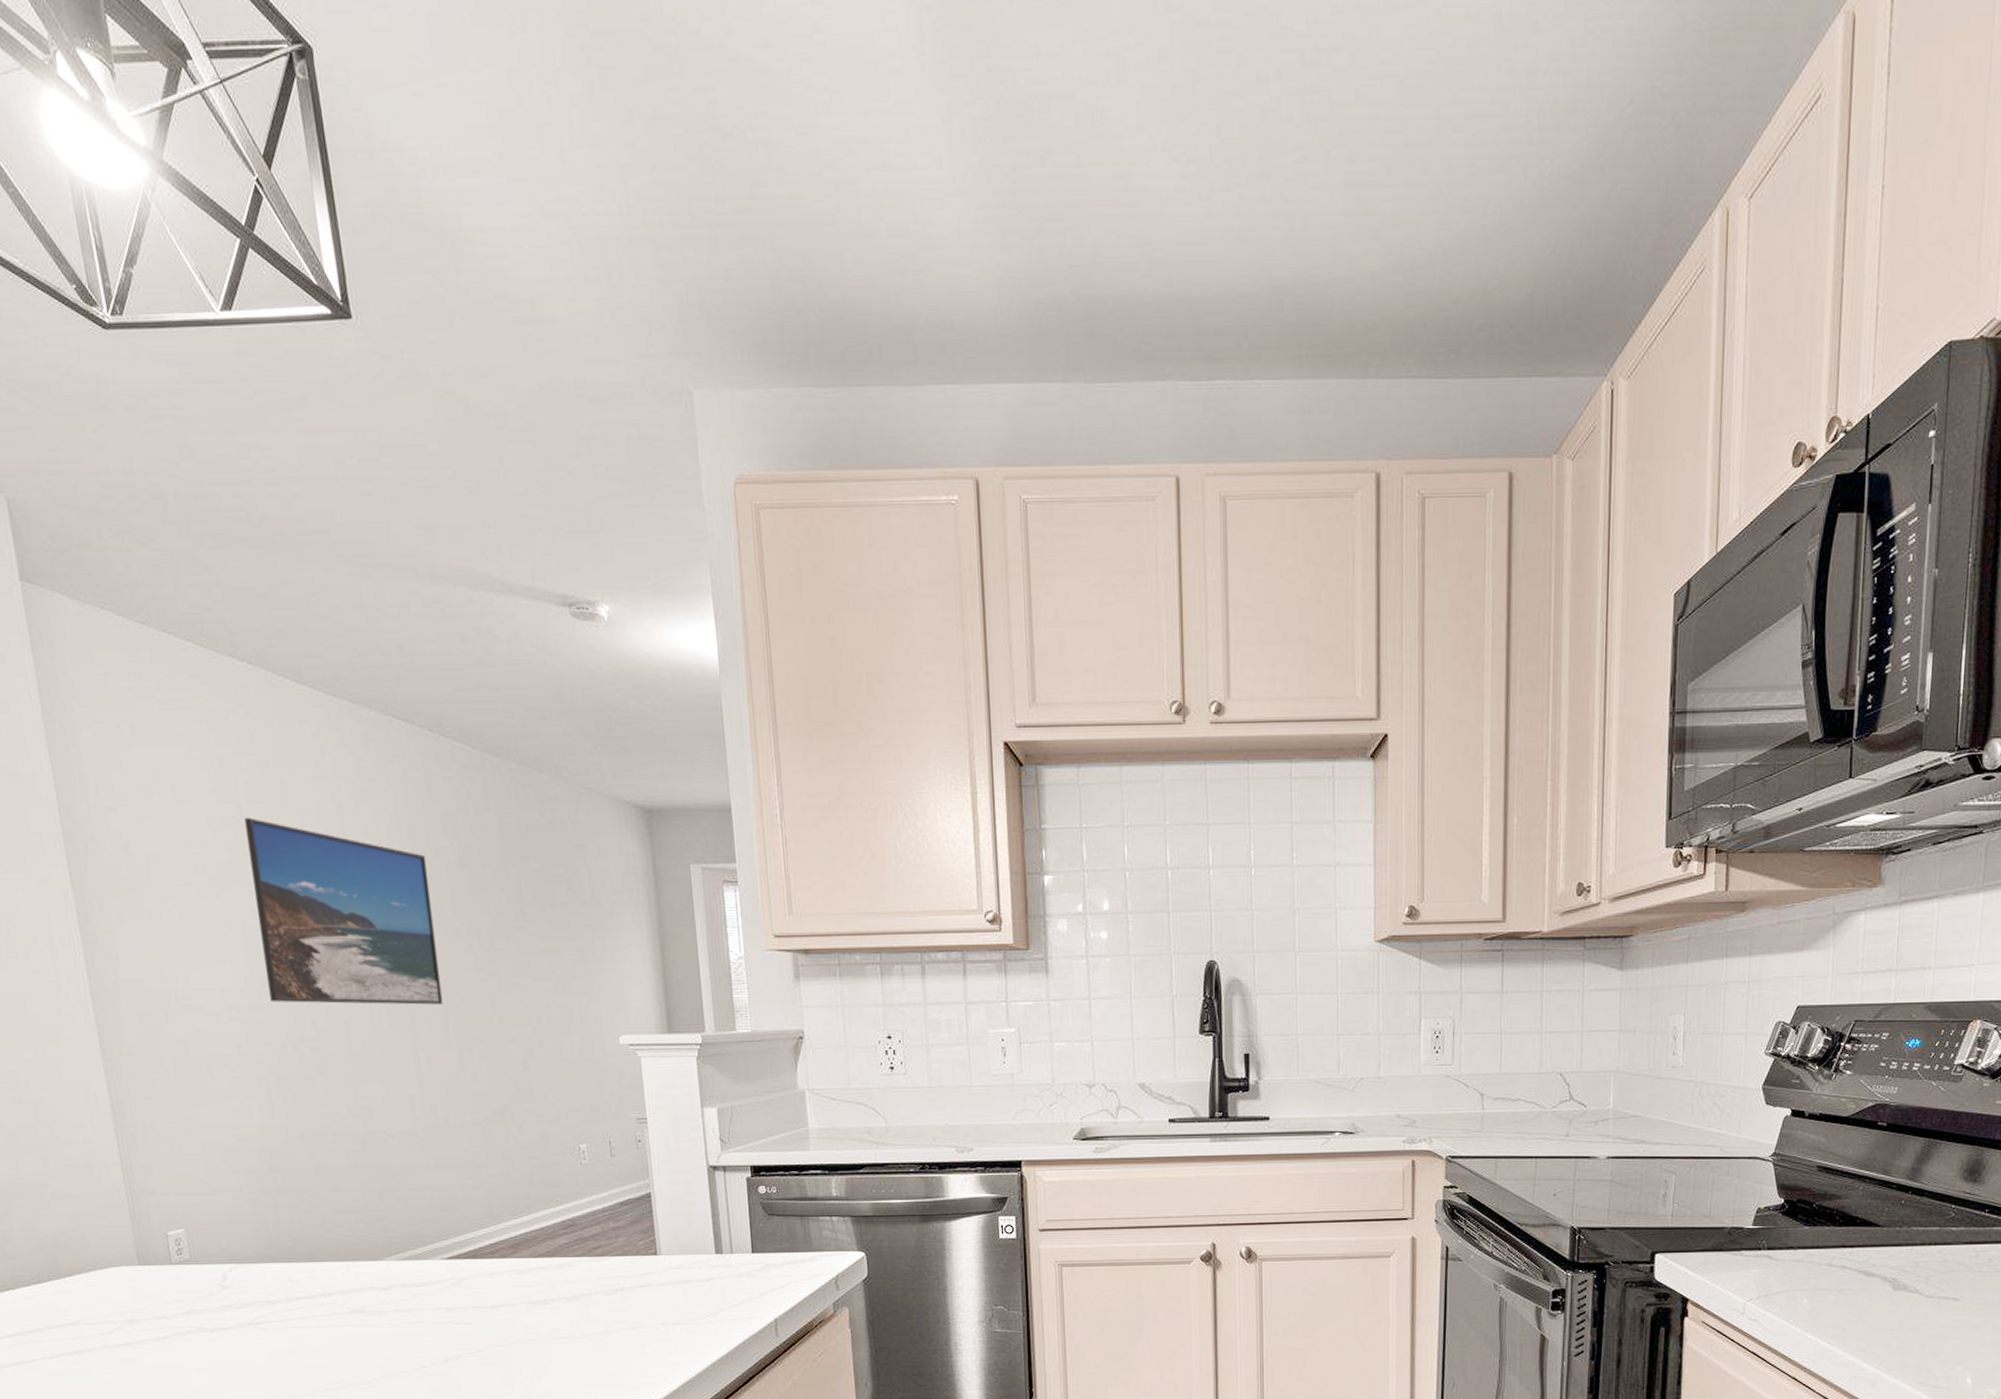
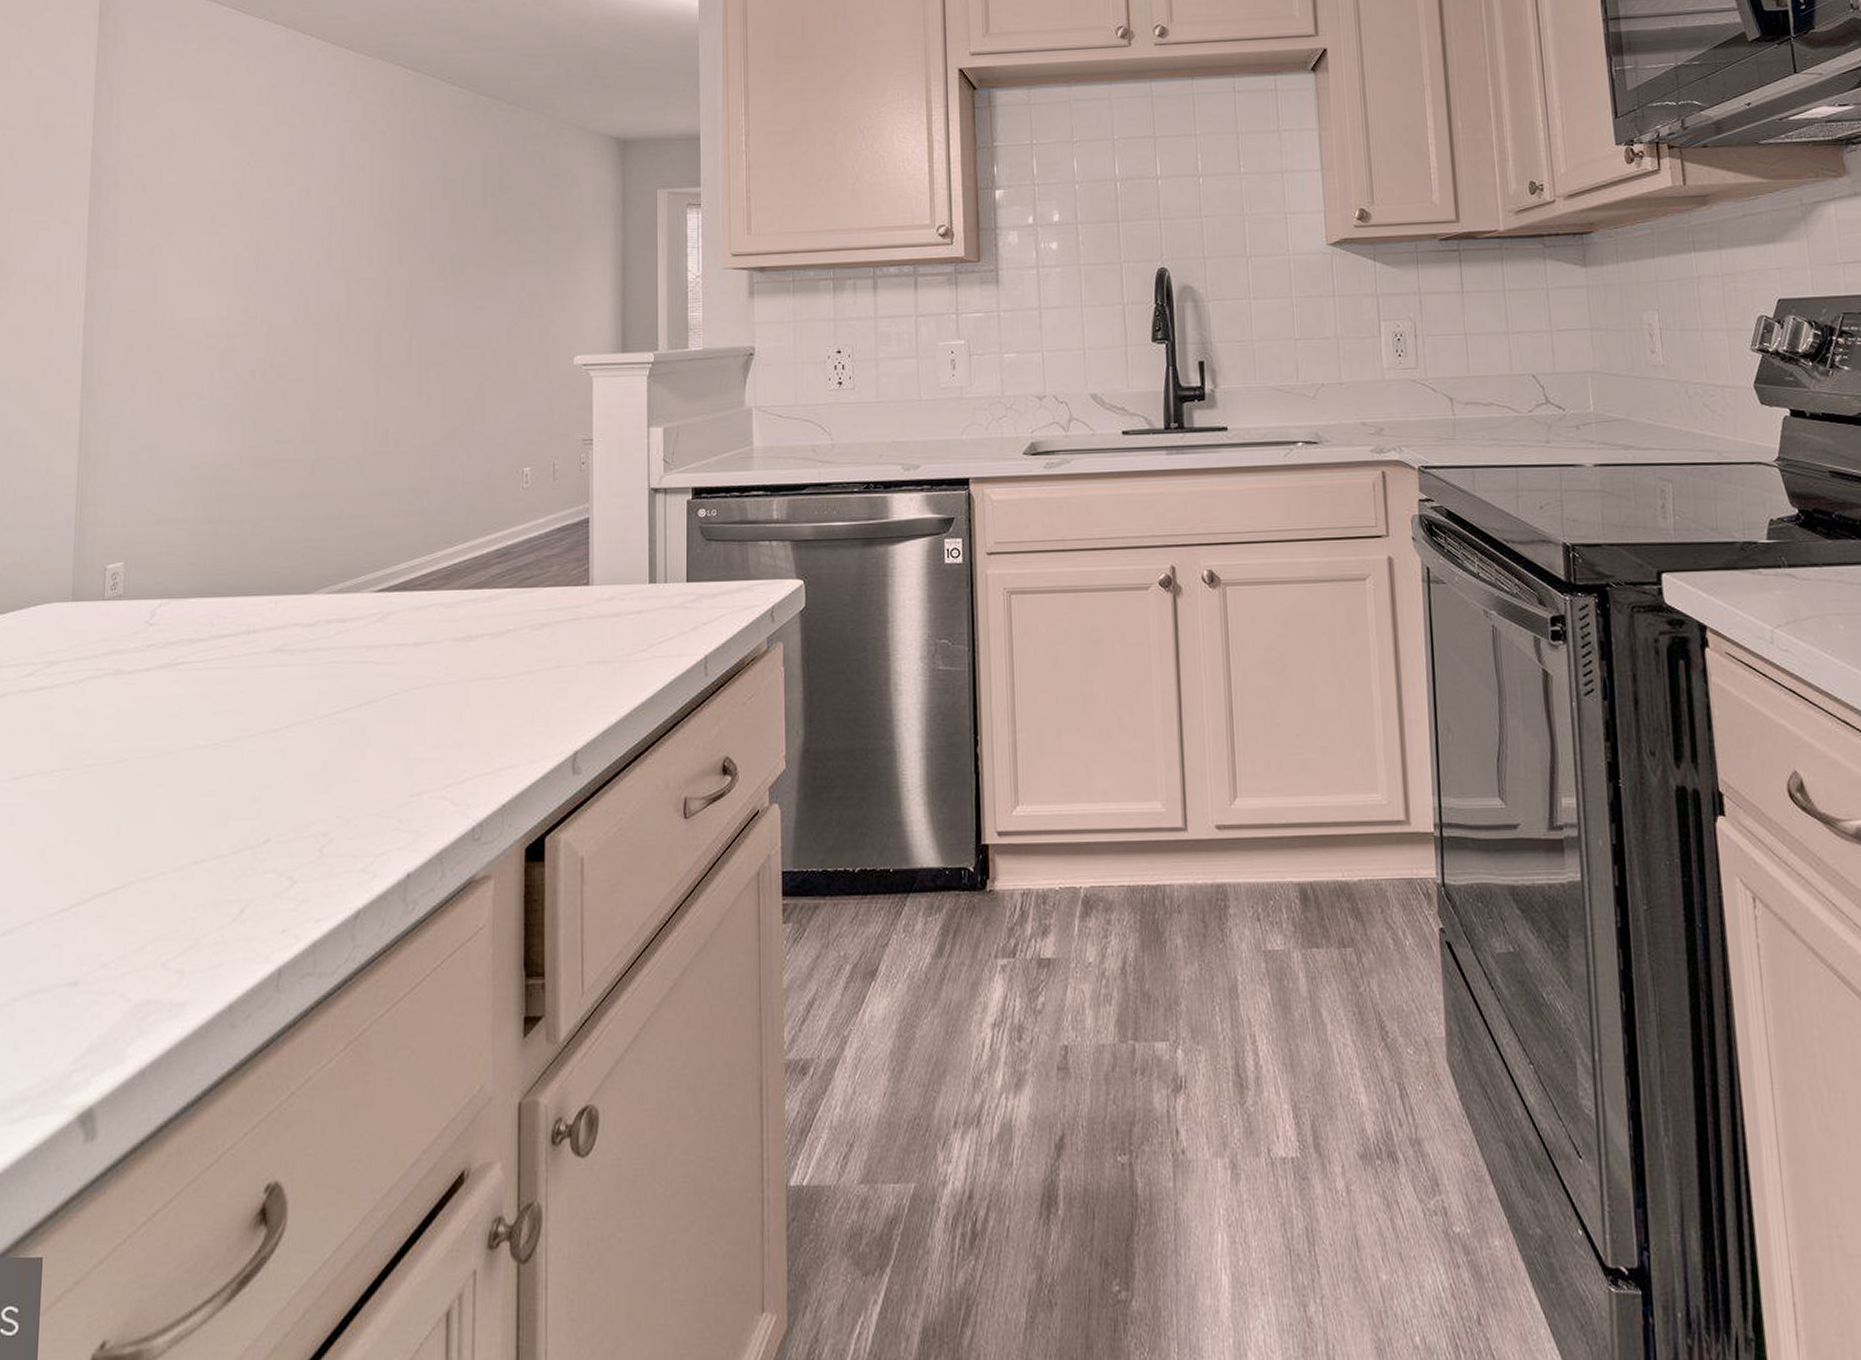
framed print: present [244,817,444,1005] -> none [248,159,413,331]

